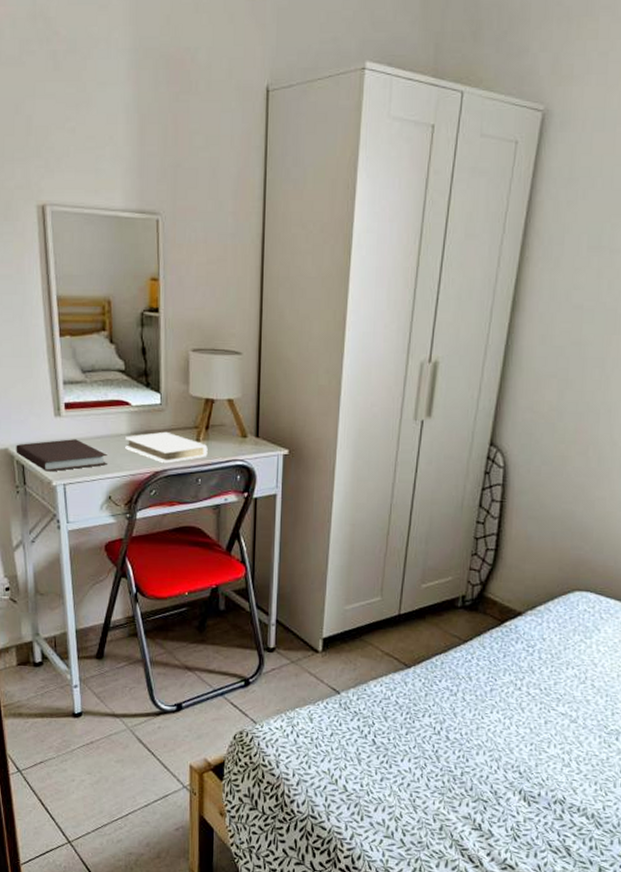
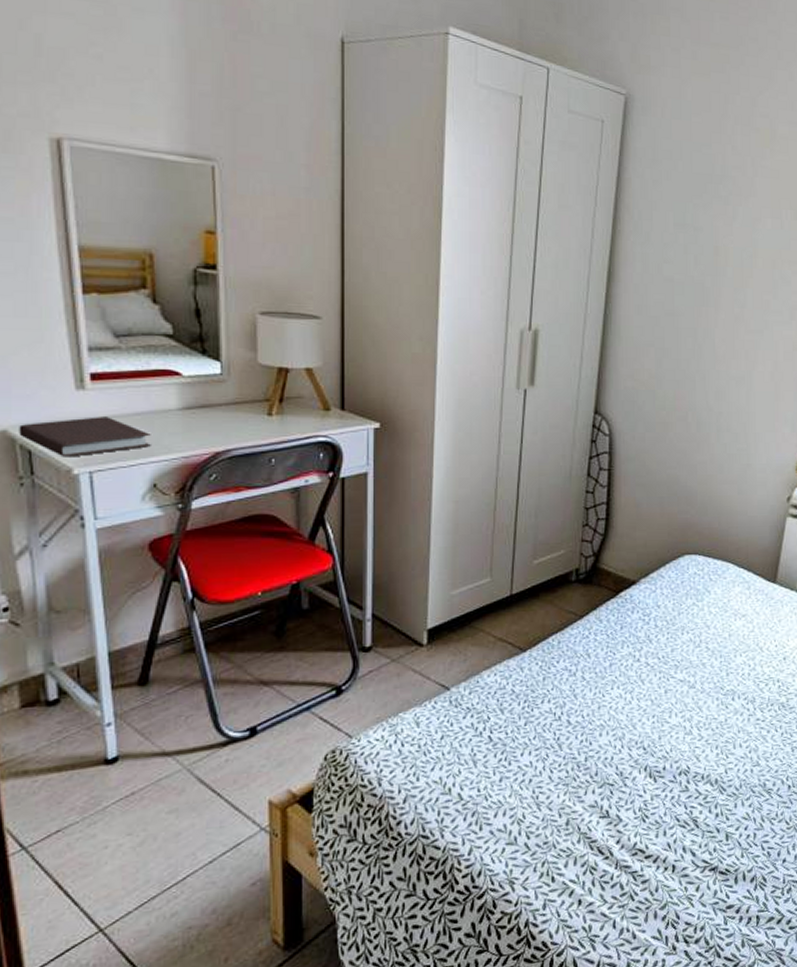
book: present [125,431,208,464] -> none [175,405,282,443]

